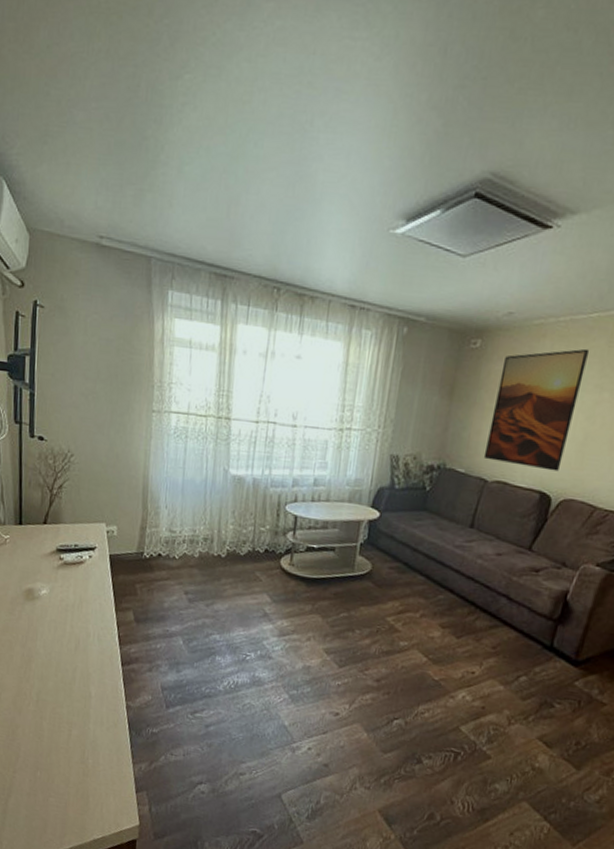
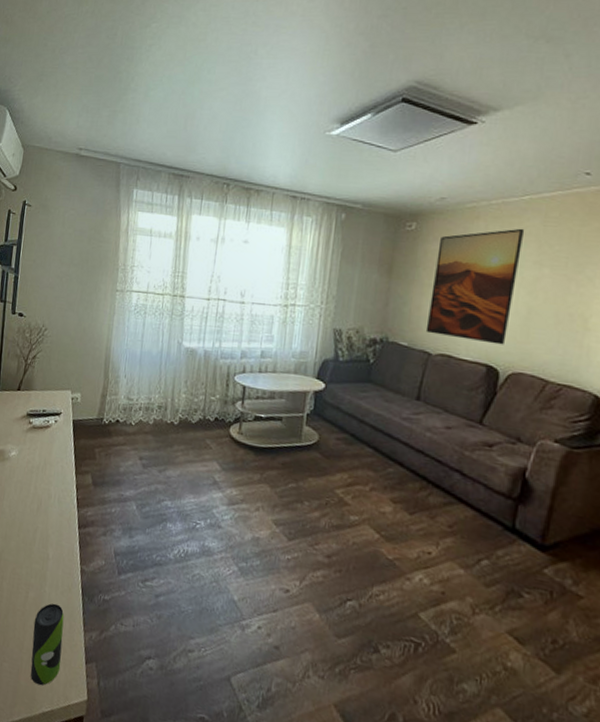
beverage can: none [78,739,111,816] -> present [30,603,65,686]

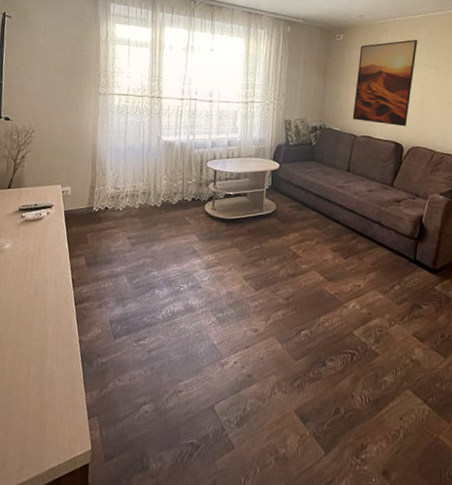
beverage can: present [30,603,65,686] -> none [36,373,66,446]

